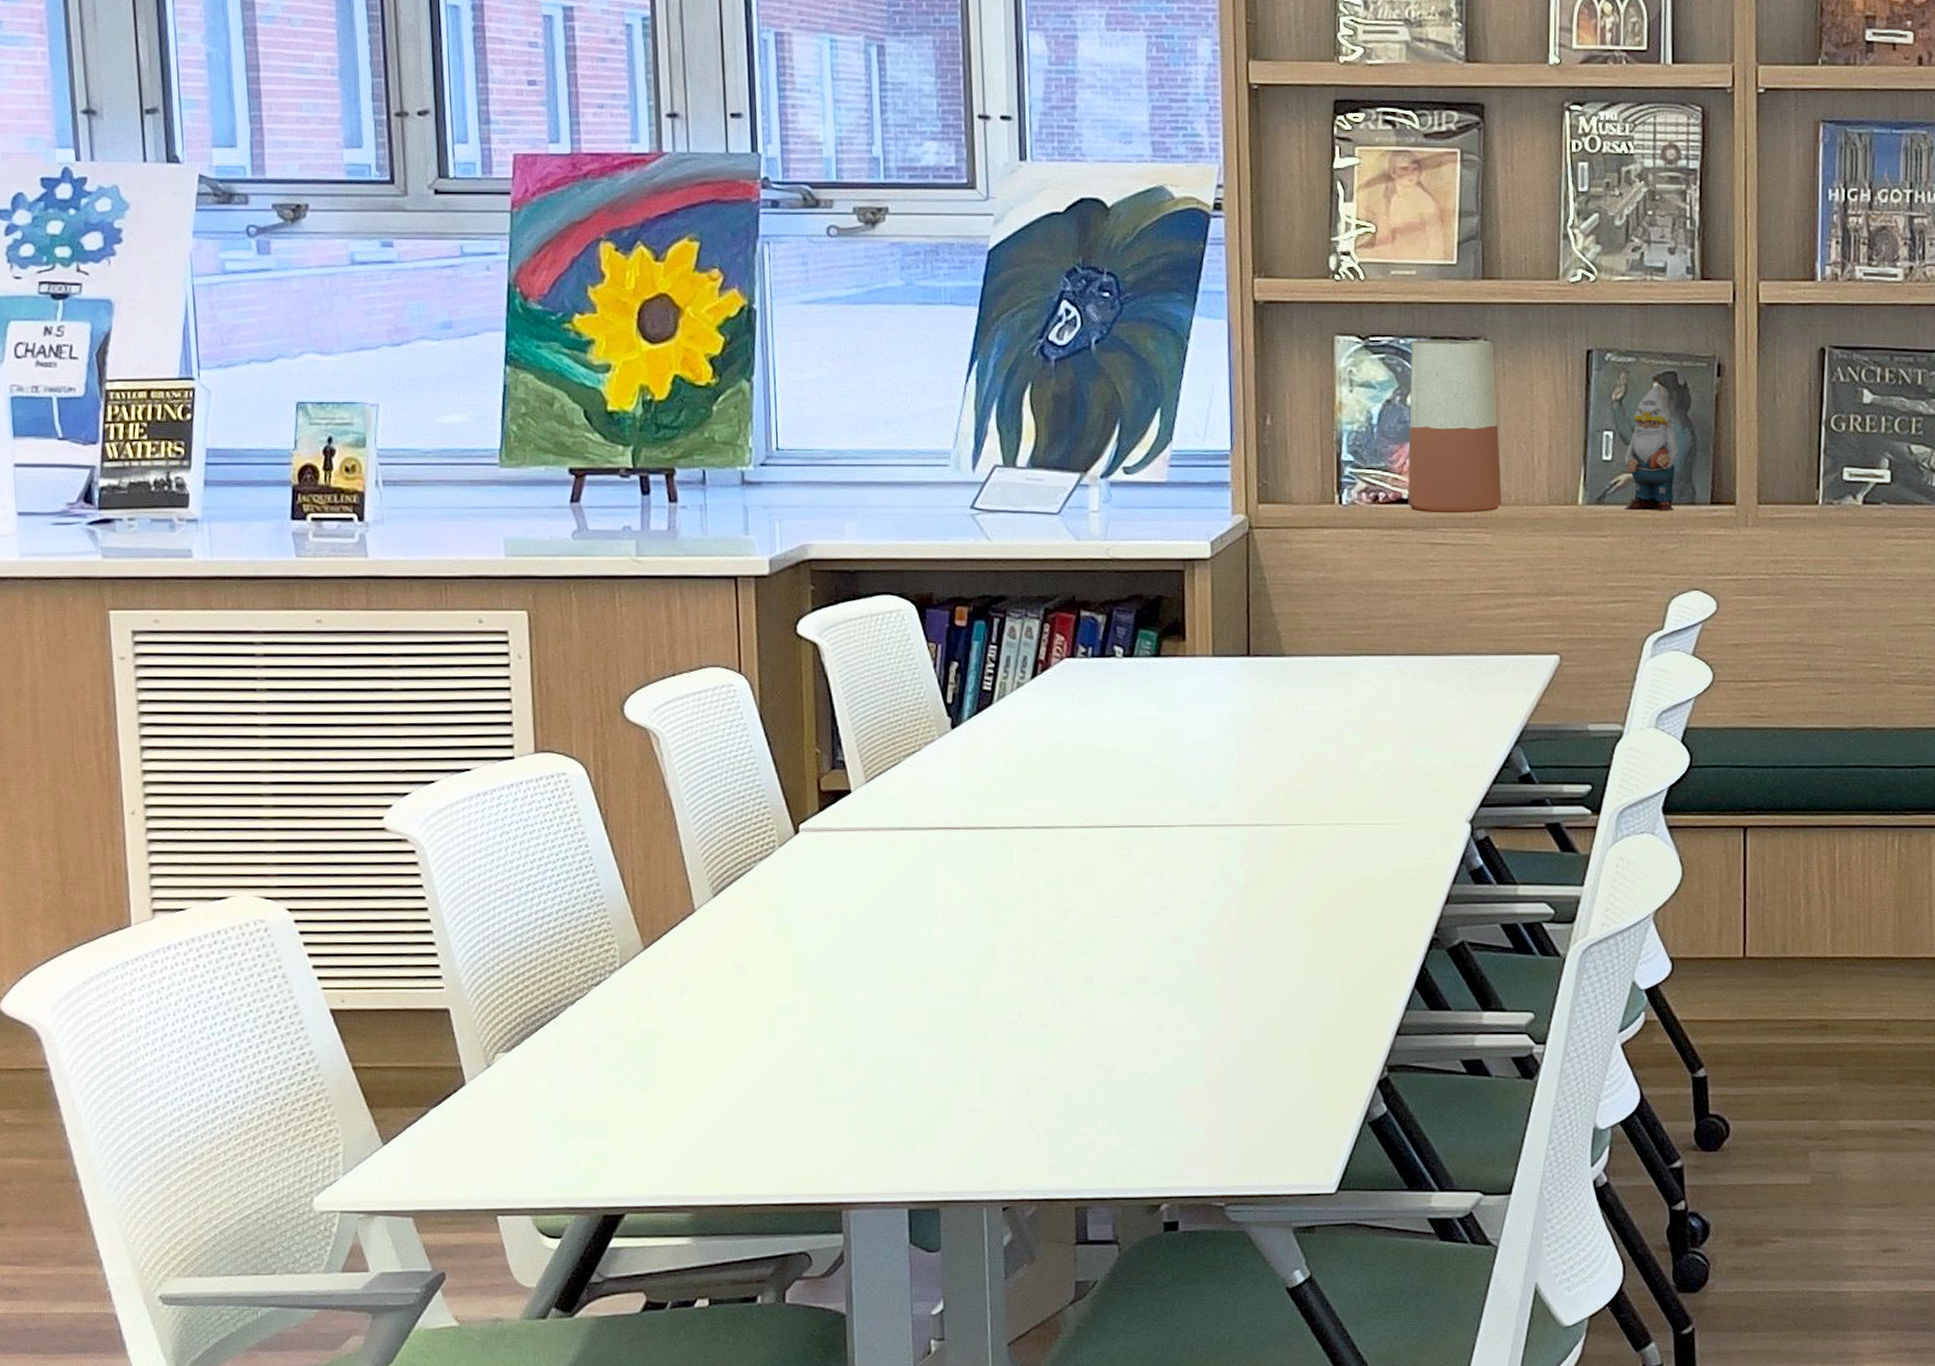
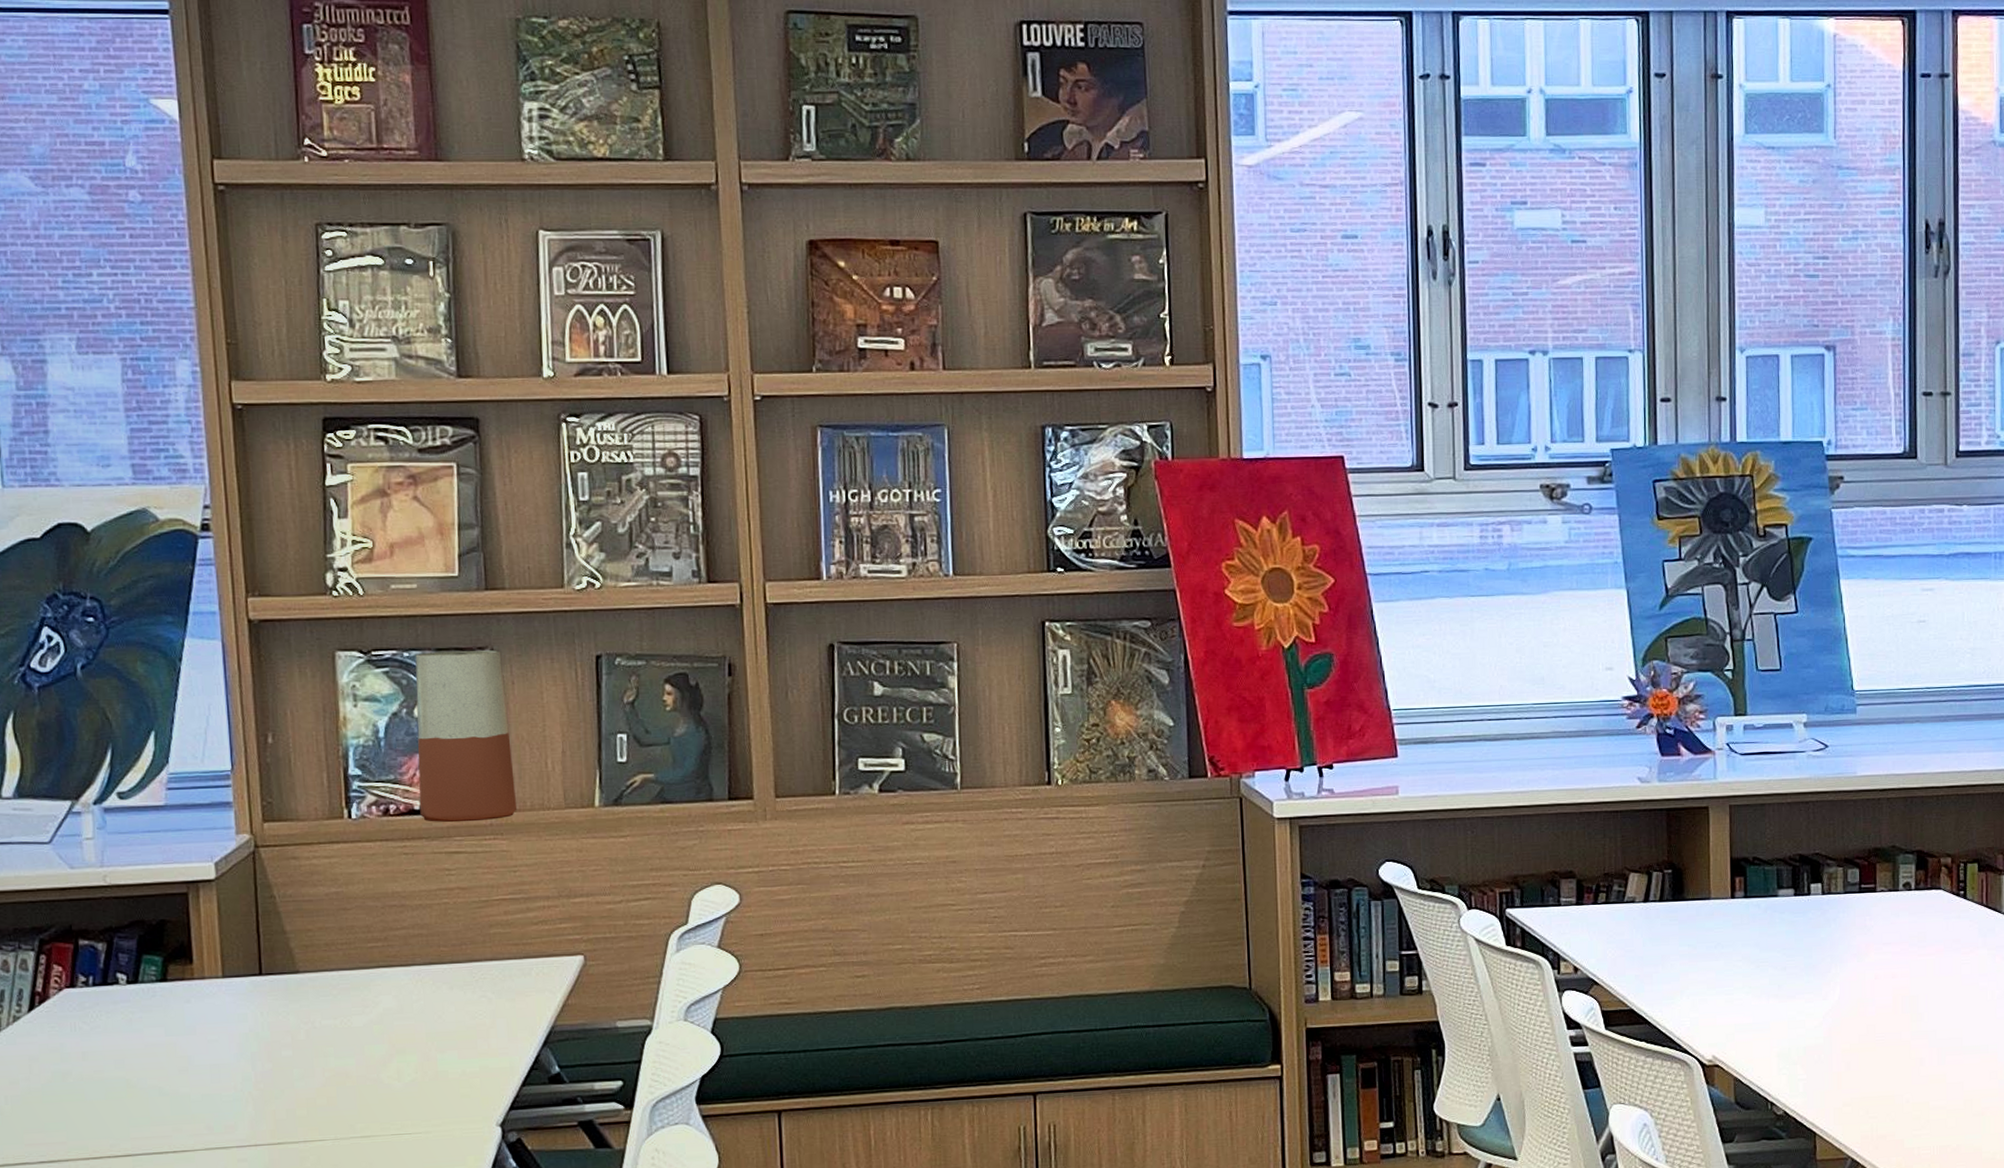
decorative figurine: present [1623,384,1679,512] -> none [639,686,694,810]

